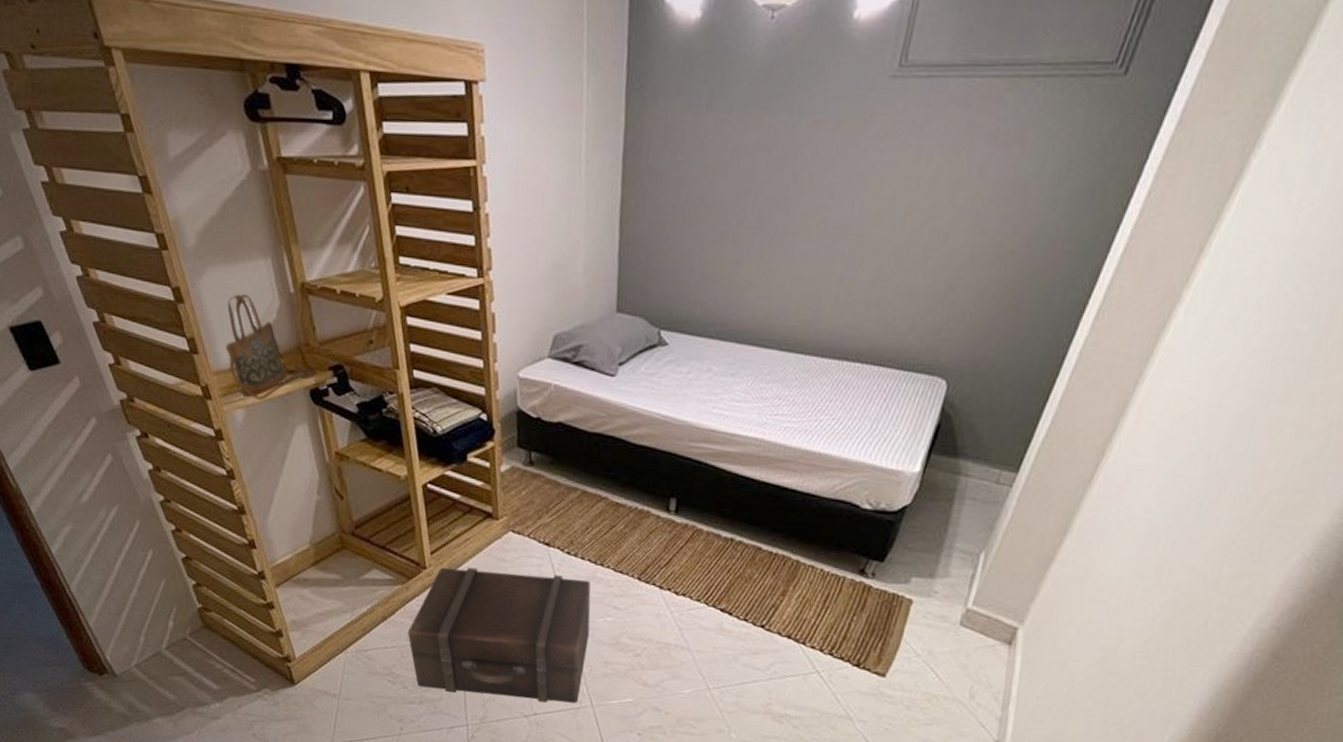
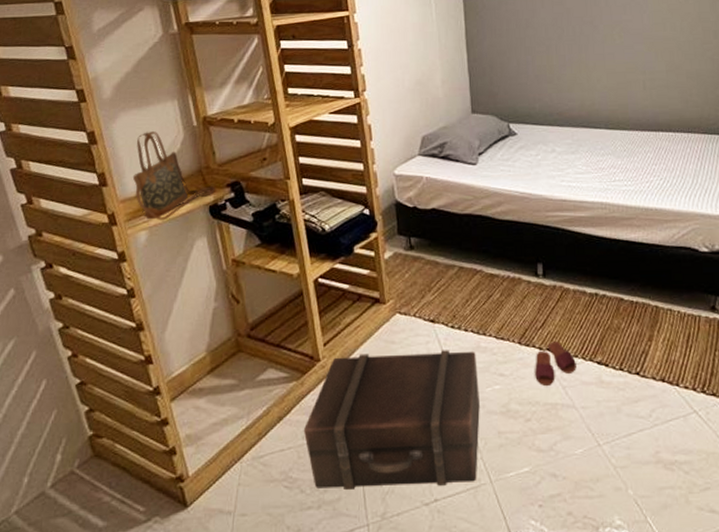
slippers: none [651,582,698,625] -> present [535,341,576,385]

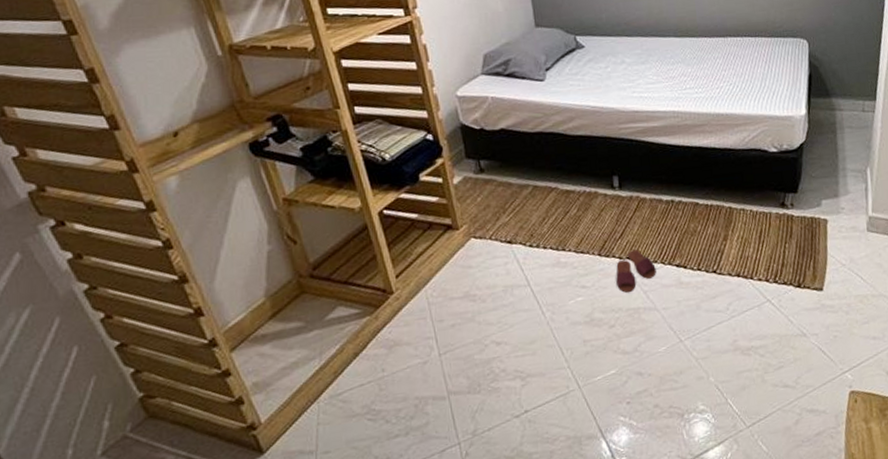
handbag: present [133,131,214,221] -> none [150,64,252,164]
suitcase: present [303,350,480,489] -> none [382,267,566,417]

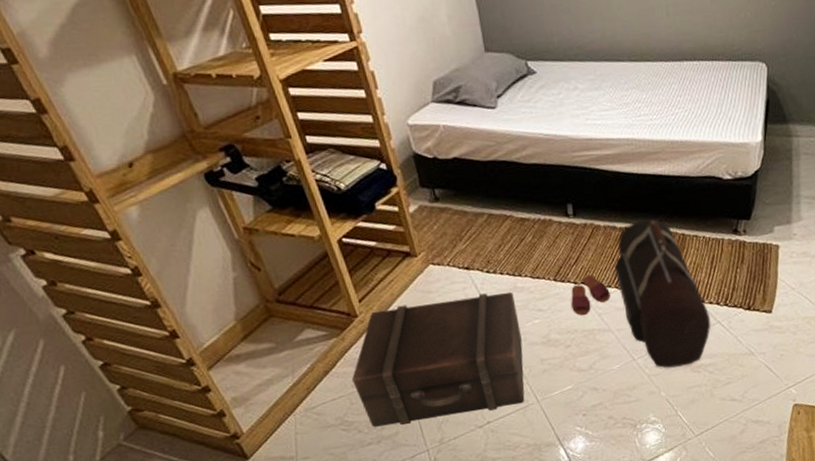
suitcase: none [382,267,566,417] -> present [351,291,525,427]
duffel bag: none [660,191,761,351] -> present [614,219,711,368]

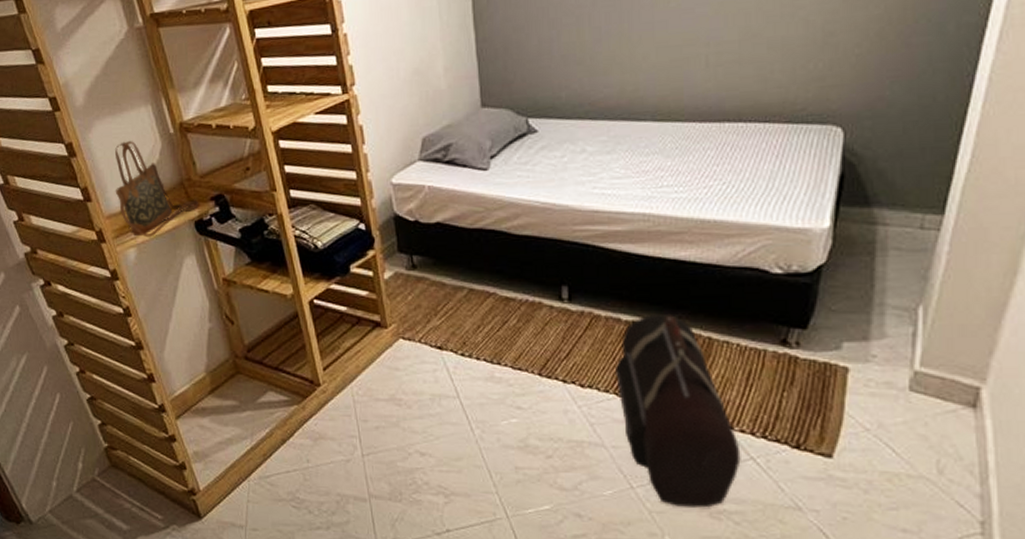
handbag: none [97,94,206,194] -> present [115,141,198,238]
suitcase: present [351,291,525,427] -> none [307,379,495,517]
slippers: present [571,275,610,315] -> none [558,374,607,421]

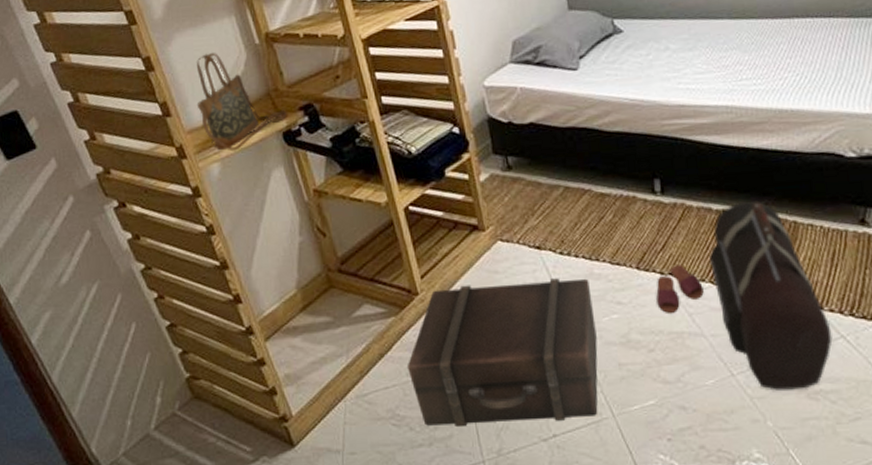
suitcase: none [307,379,495,517] -> present [407,278,598,426]
slippers: none [558,374,607,421] -> present [656,265,704,313]

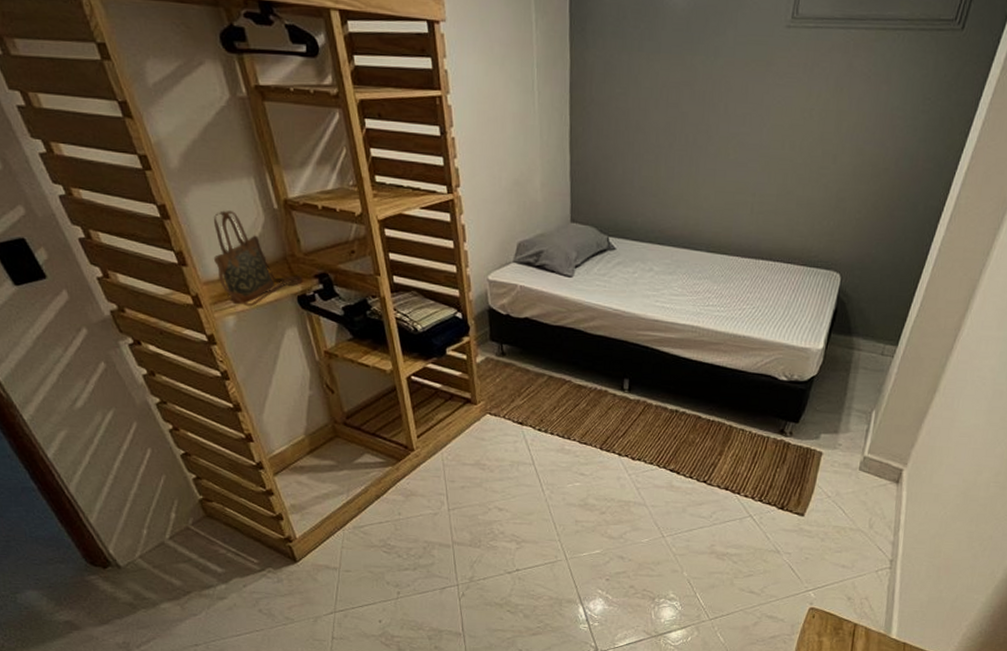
suitcase: present [407,278,598,426] -> none [399,447,561,559]
slippers: present [656,265,704,313] -> none [613,449,651,486]
duffel bag: present [709,201,833,390] -> none [658,405,743,552]

